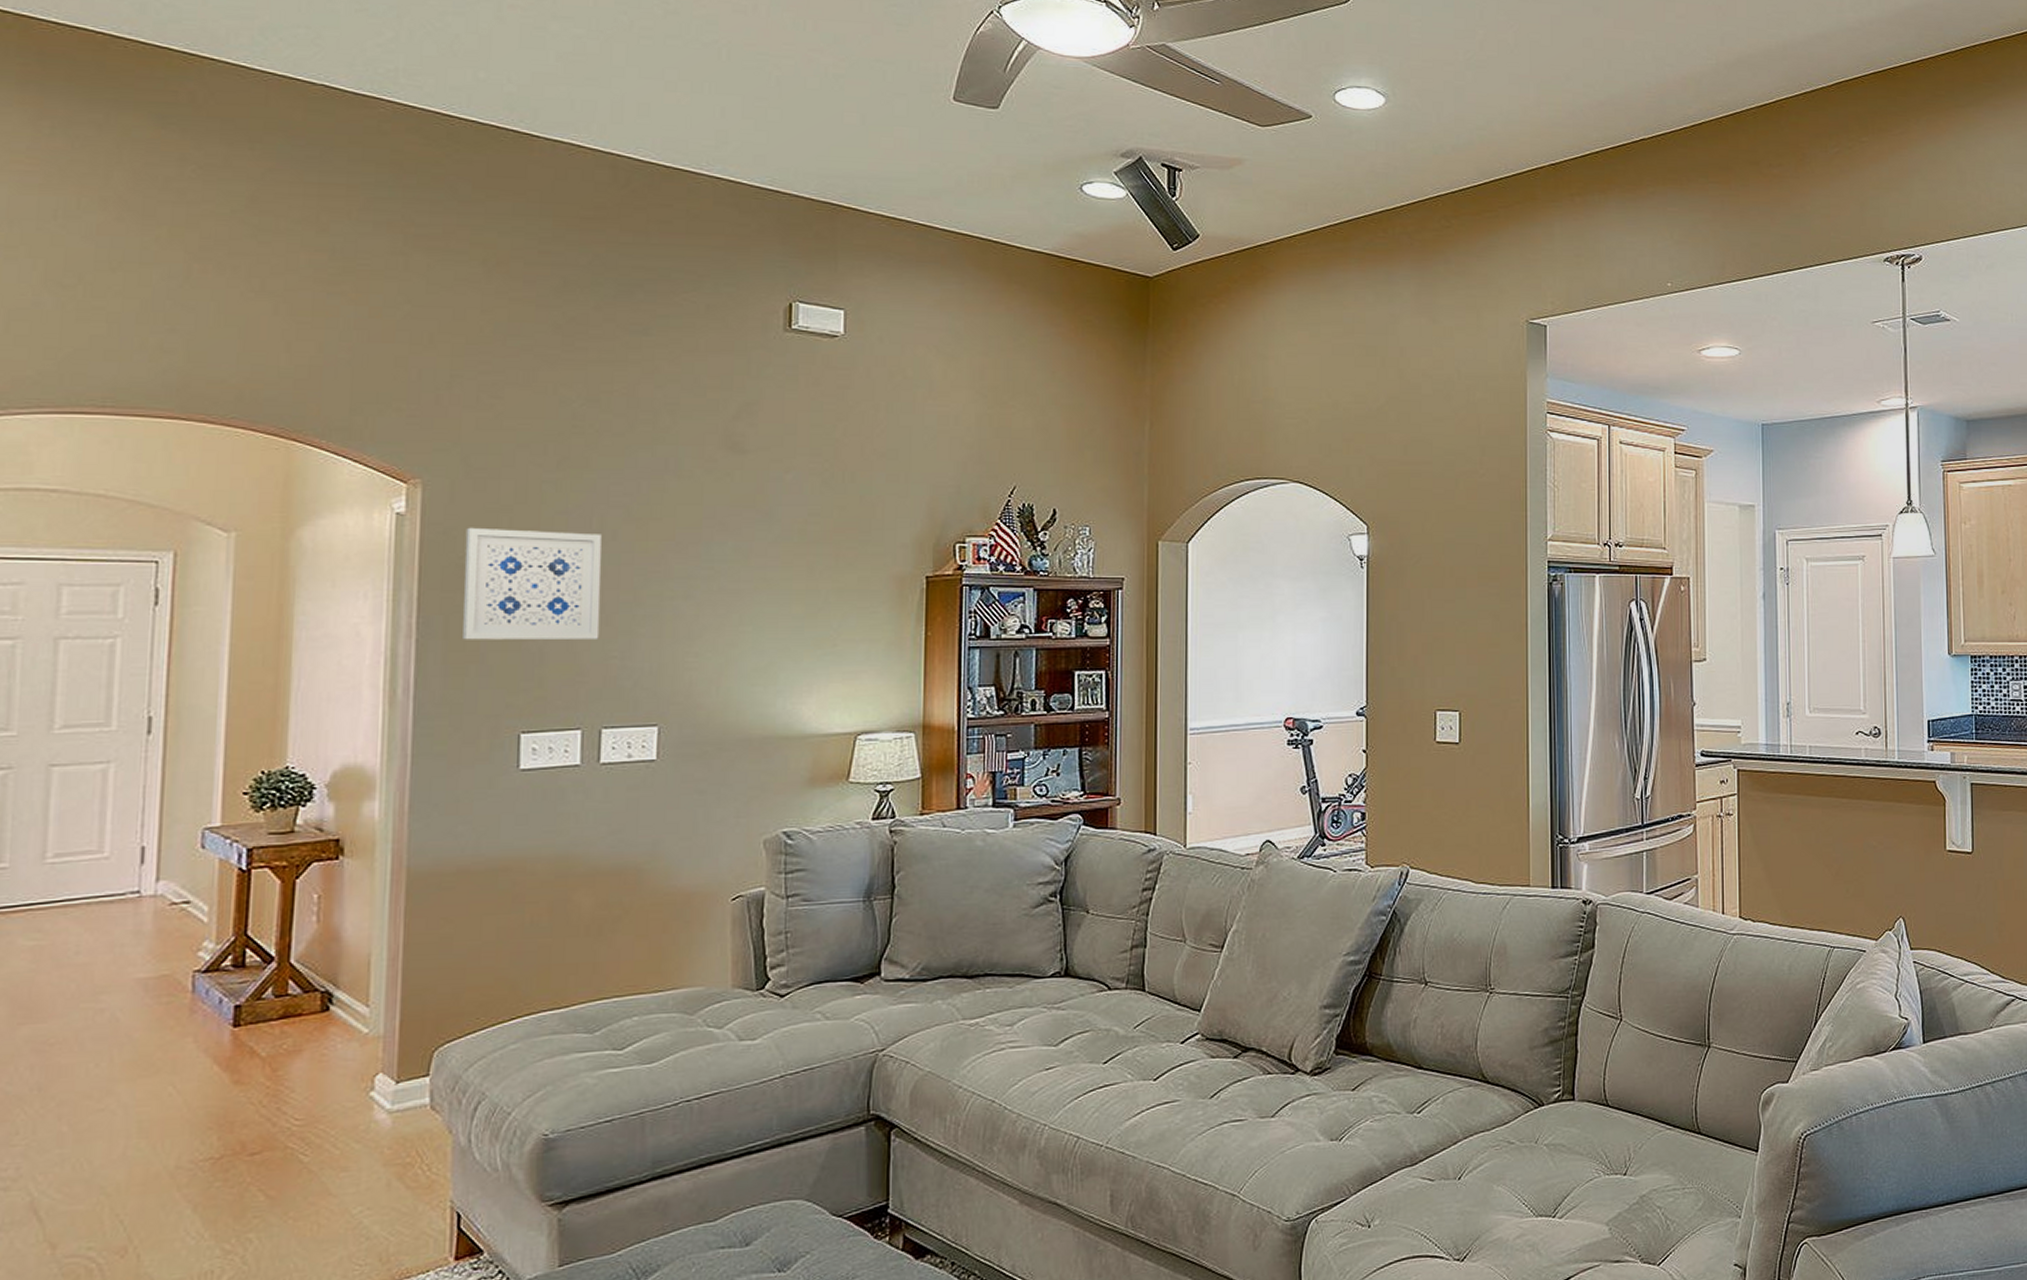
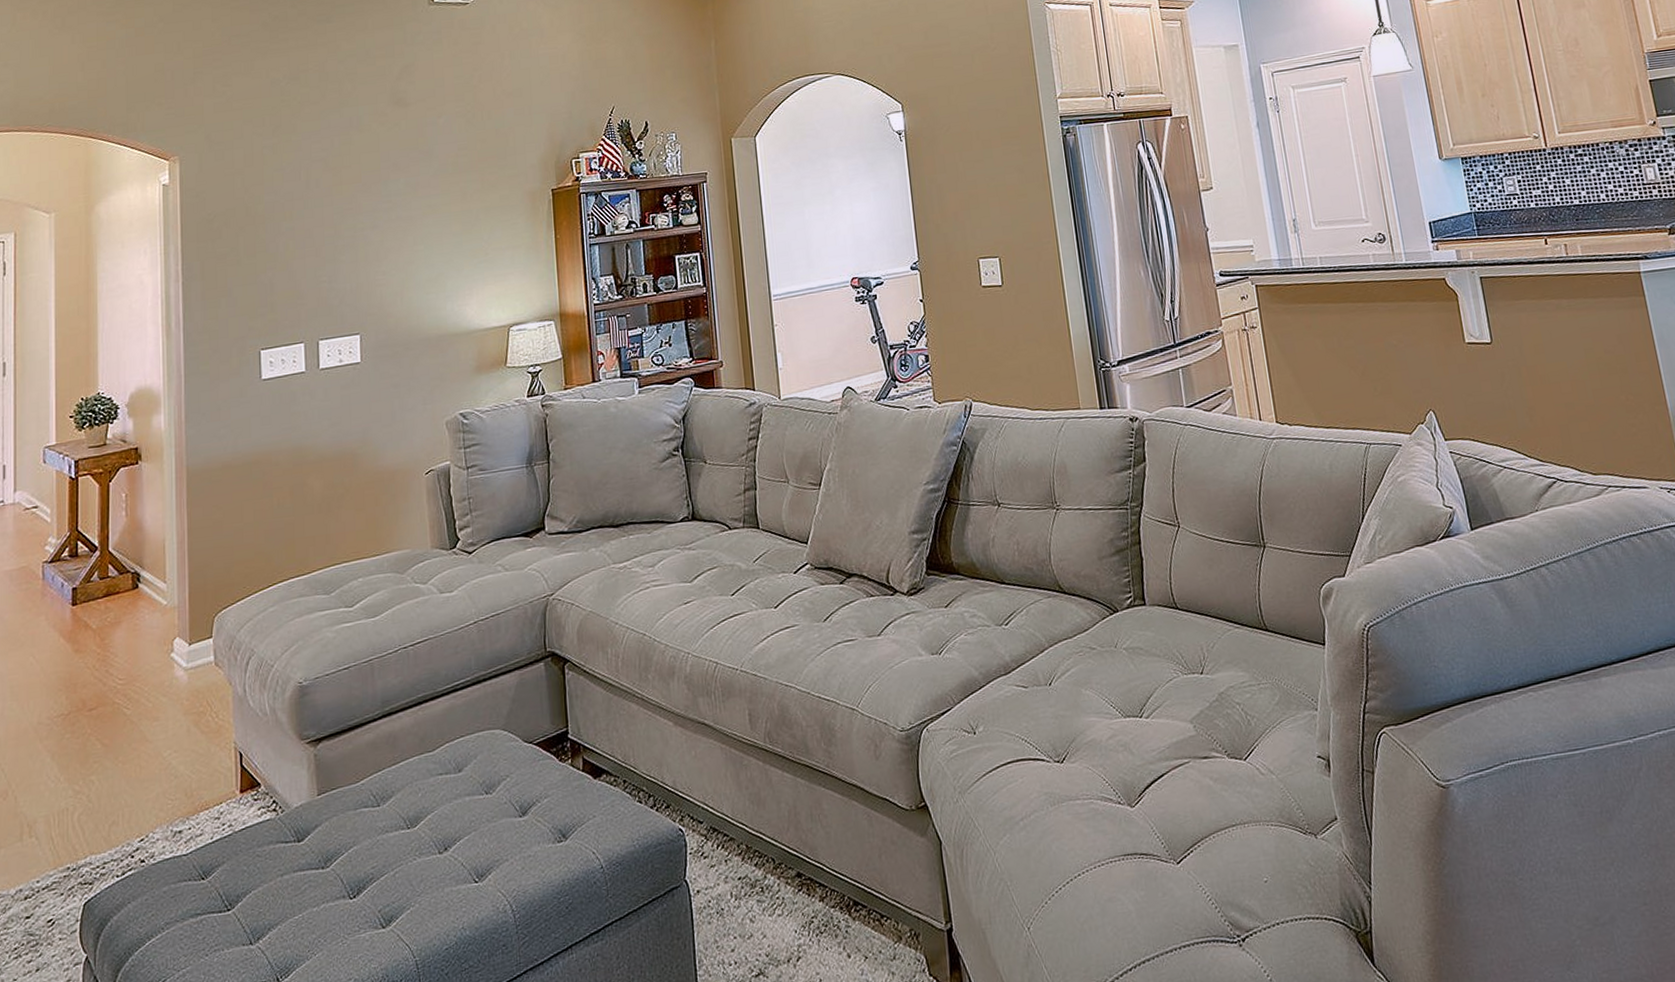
wall art: present [463,527,602,640] -> none [212,183,312,279]

